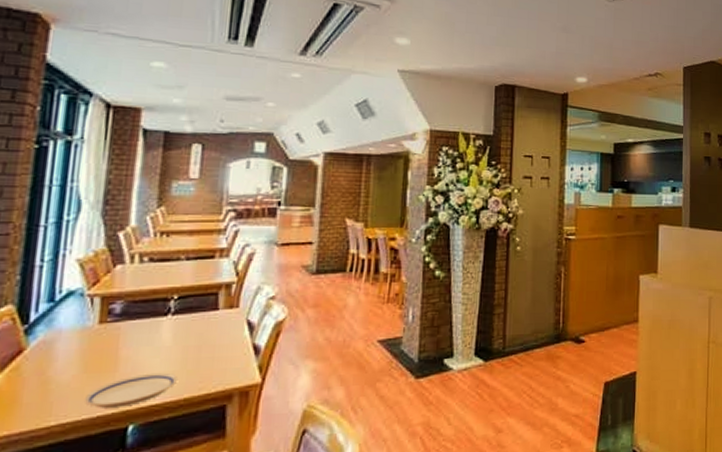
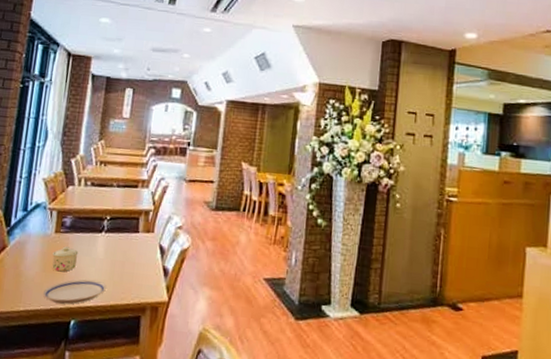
sugar bowl: none [96,338,135,370] -> present [52,246,79,272]

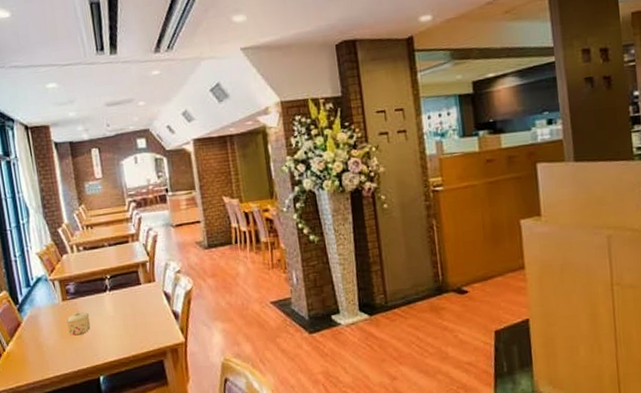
plate: present [42,279,106,304] -> none [66,336,124,364]

